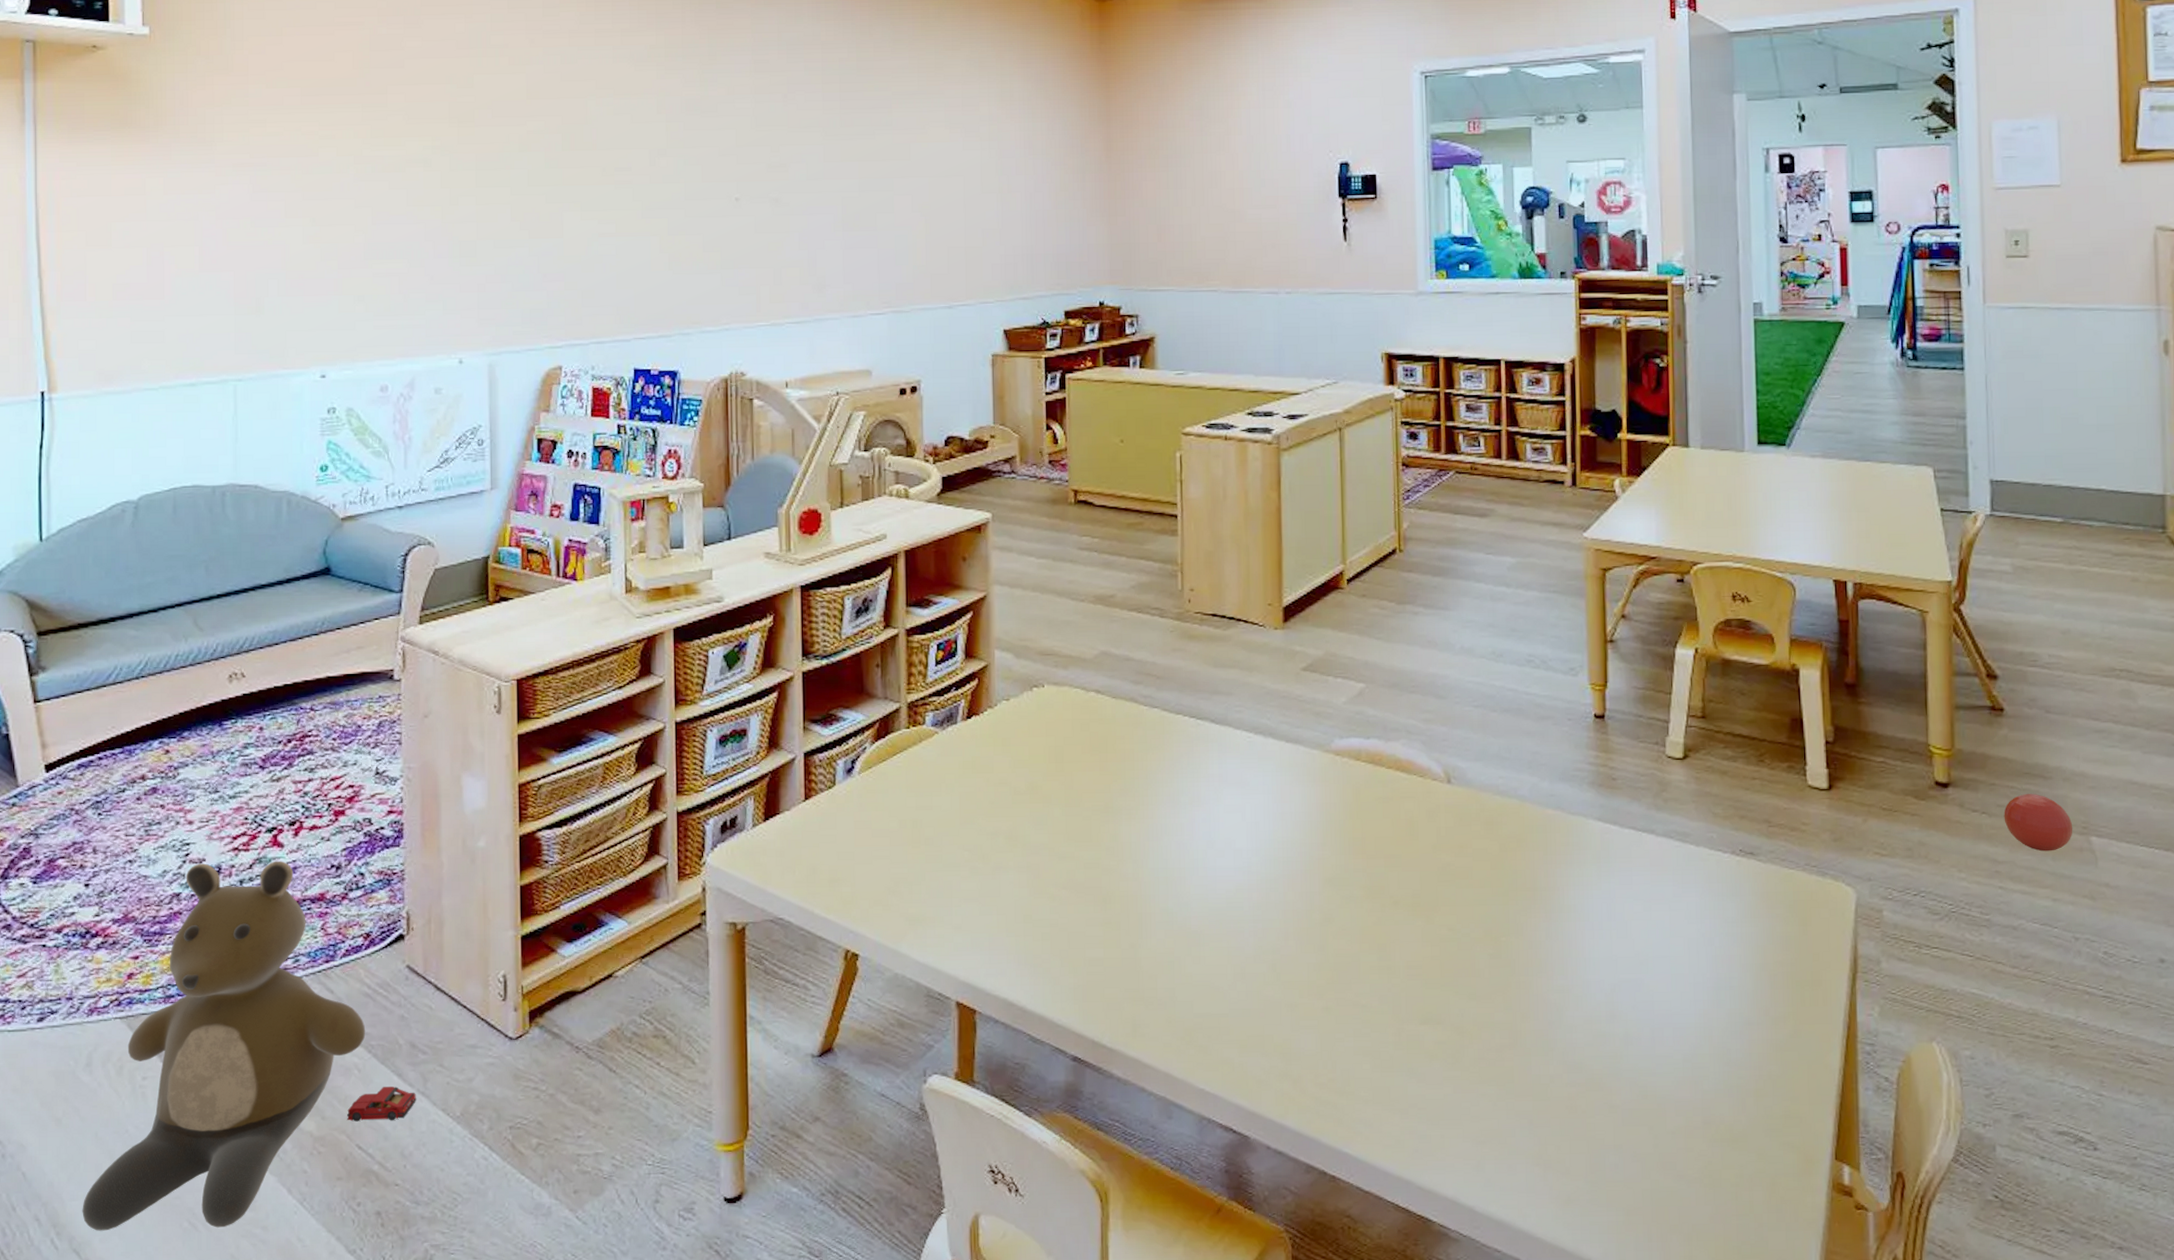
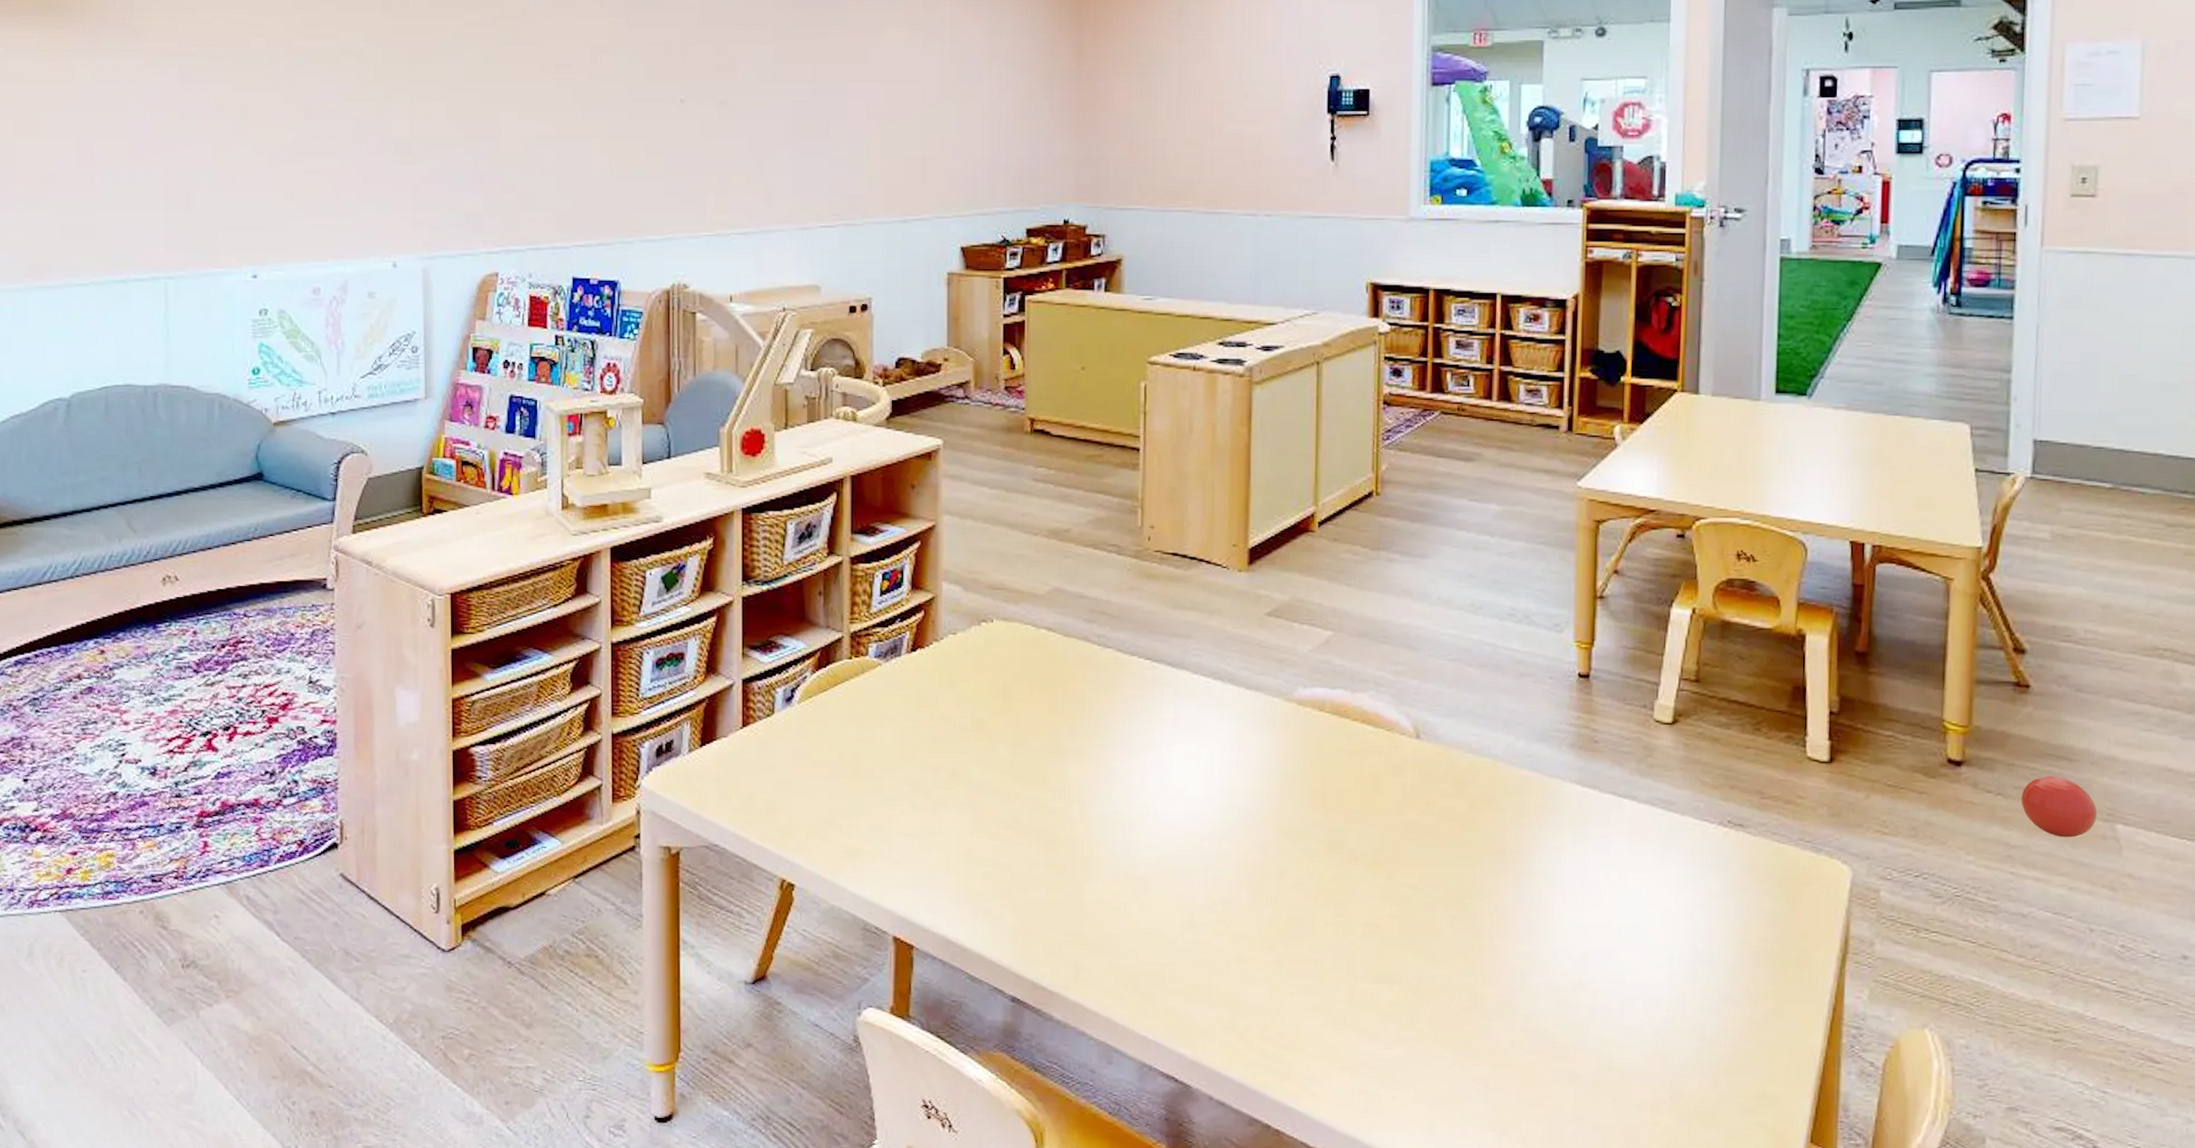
bear: present [82,861,366,1231] -> none [26,764,300,1118]
toy car: present [347,1087,417,1122] -> none [282,991,351,1025]

